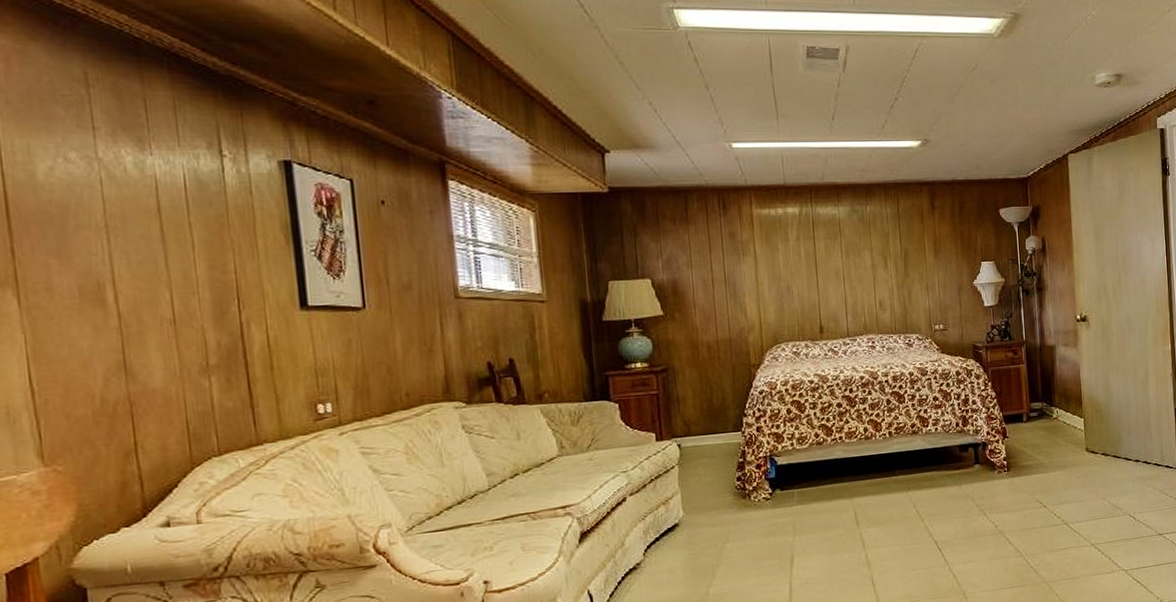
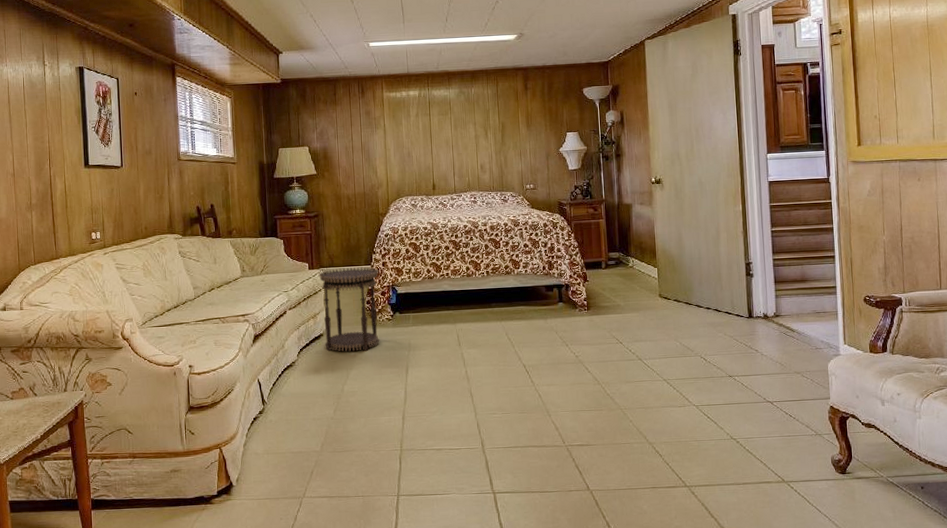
side table: none [669,434,756,545] -> present [318,267,380,352]

